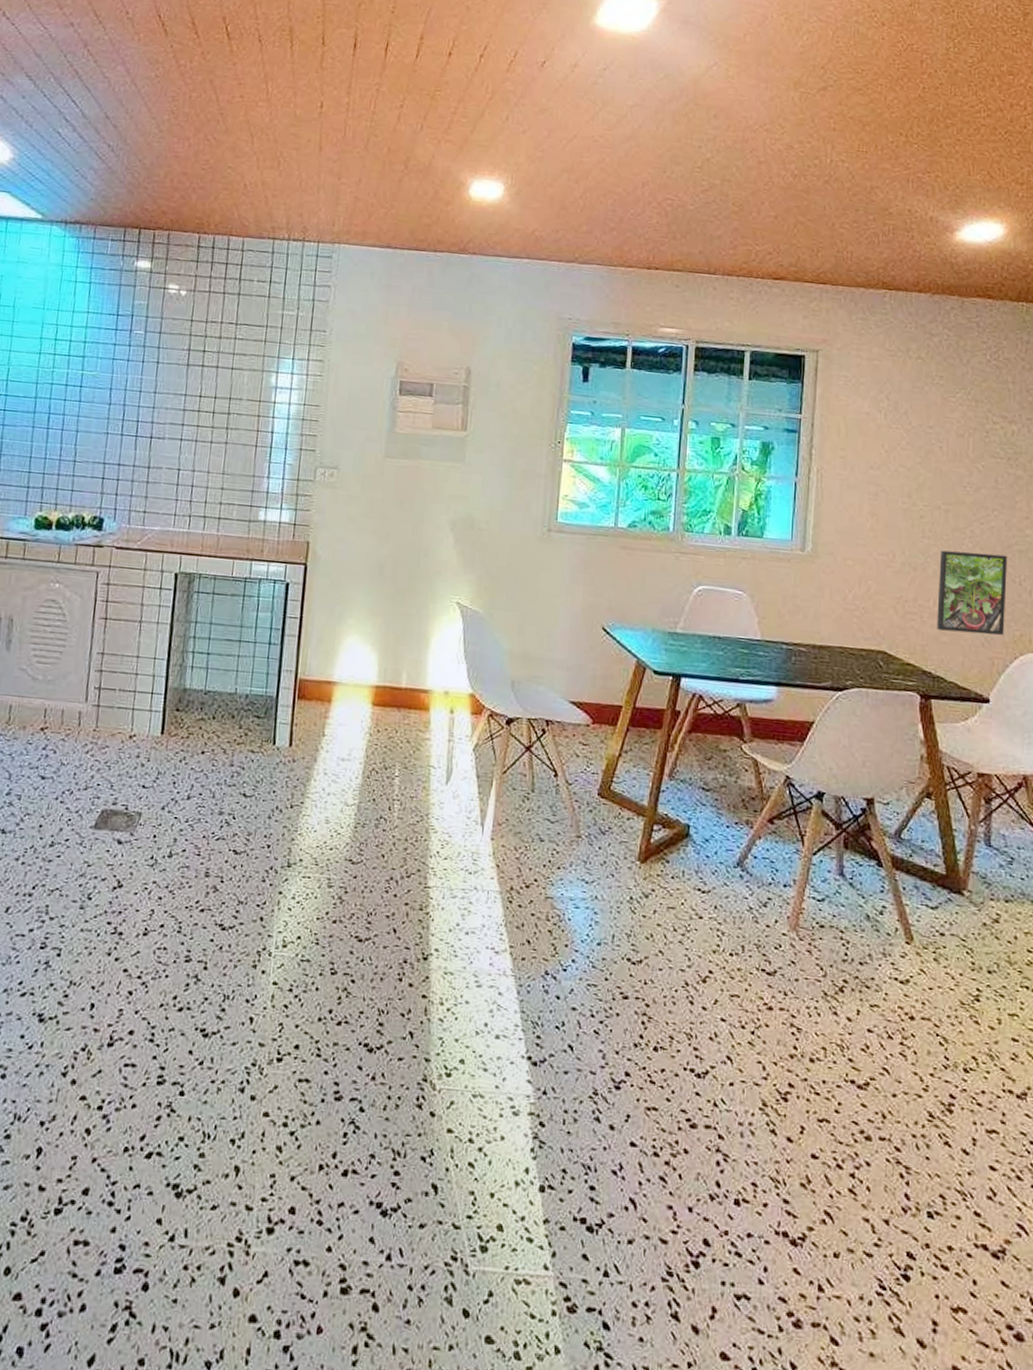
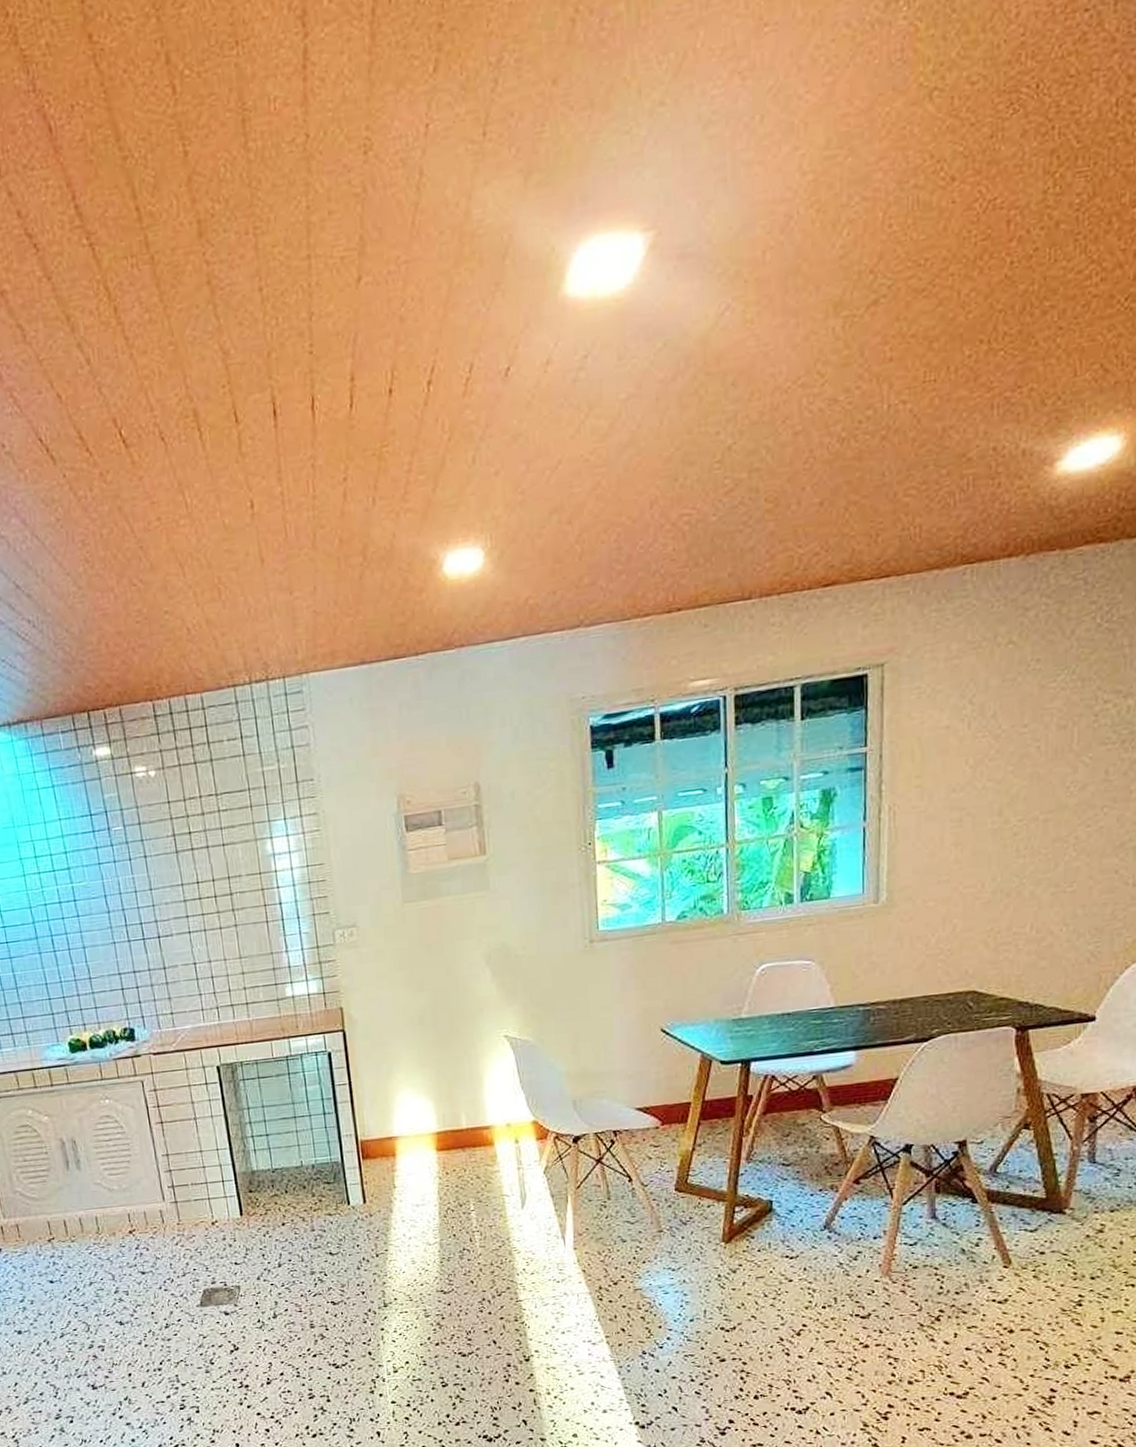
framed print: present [937,550,1007,636] -> none [1034,856,1119,956]

